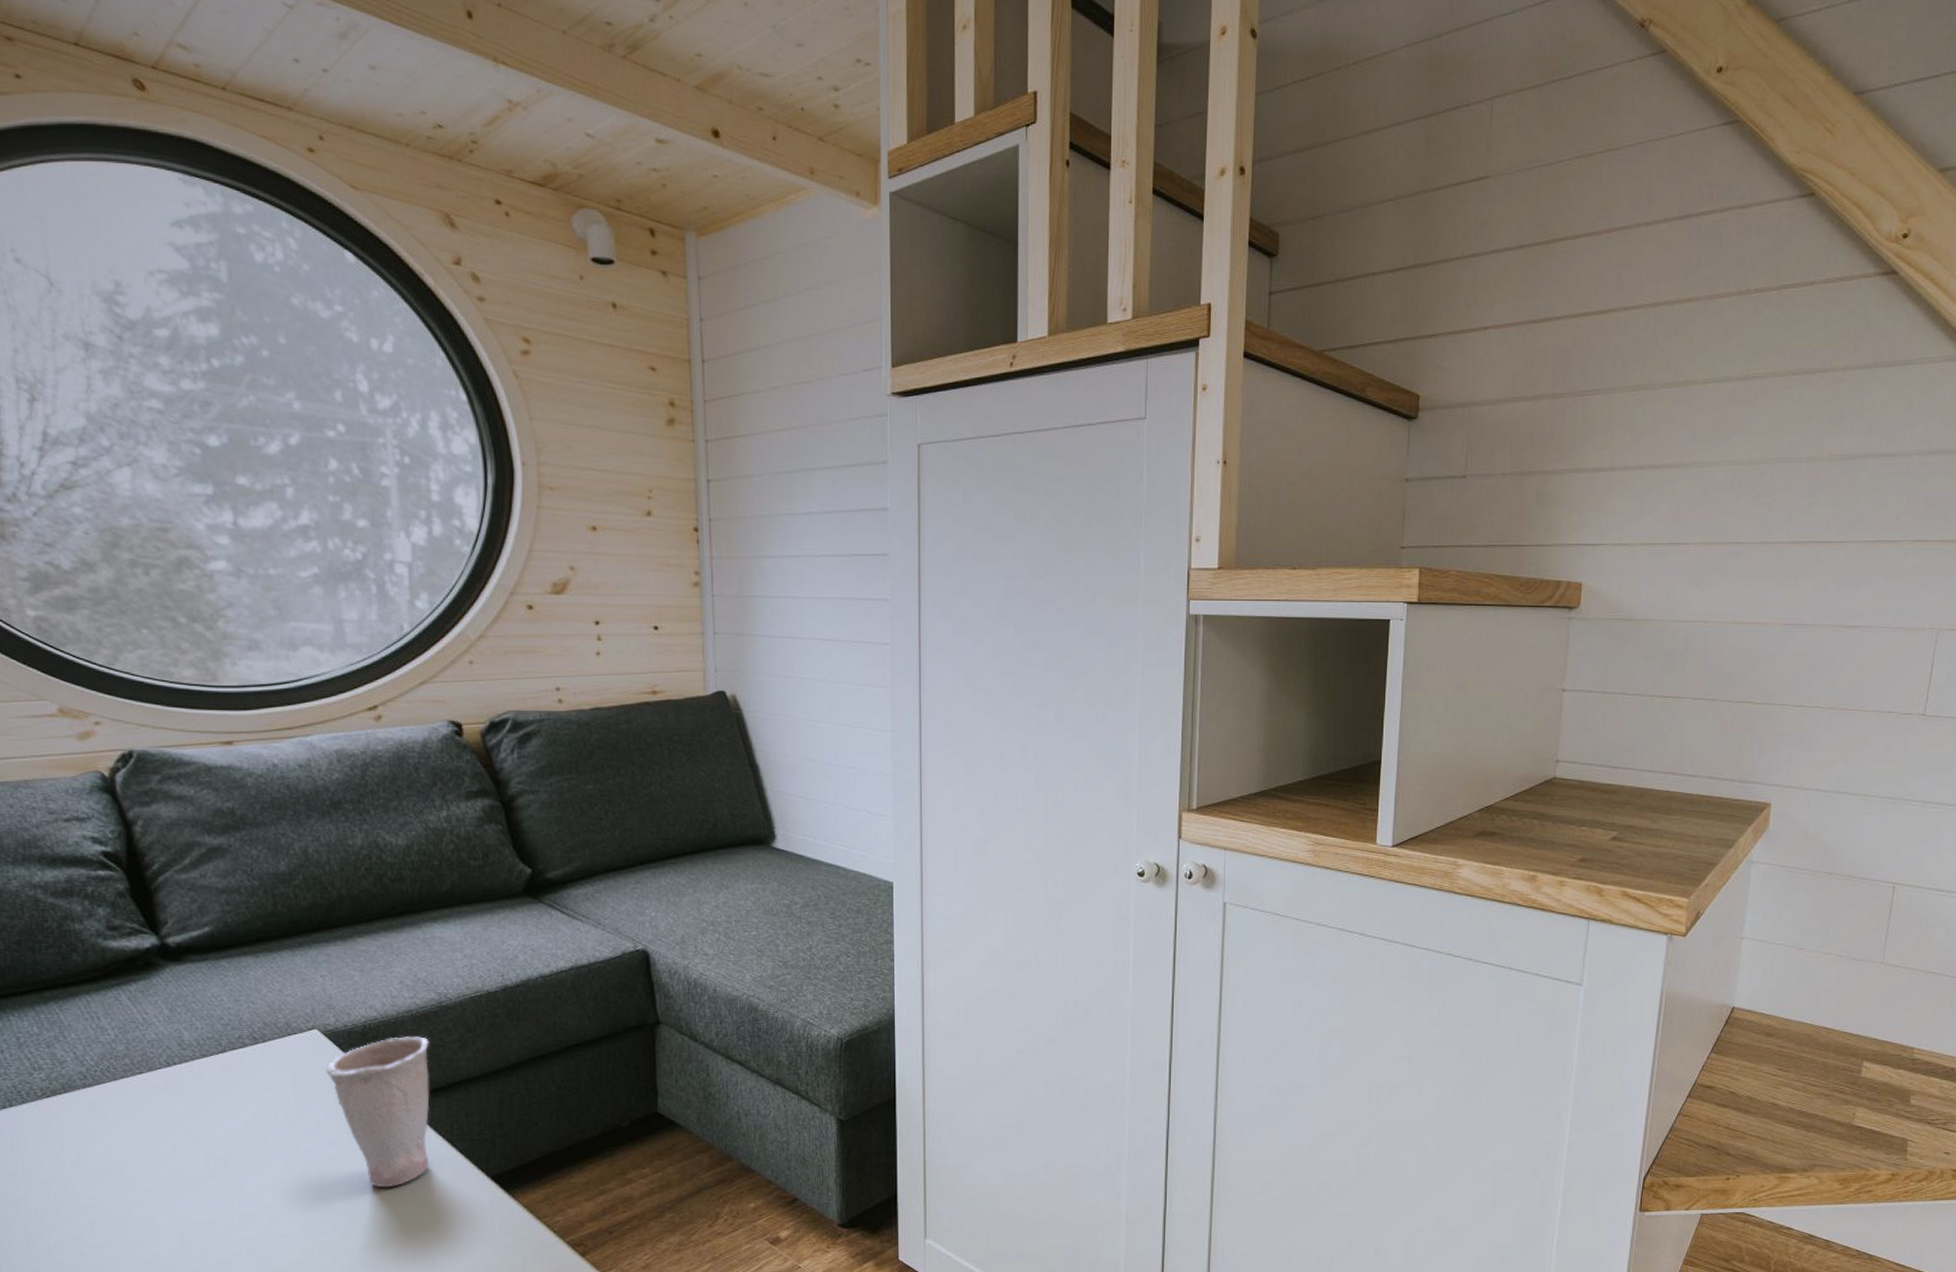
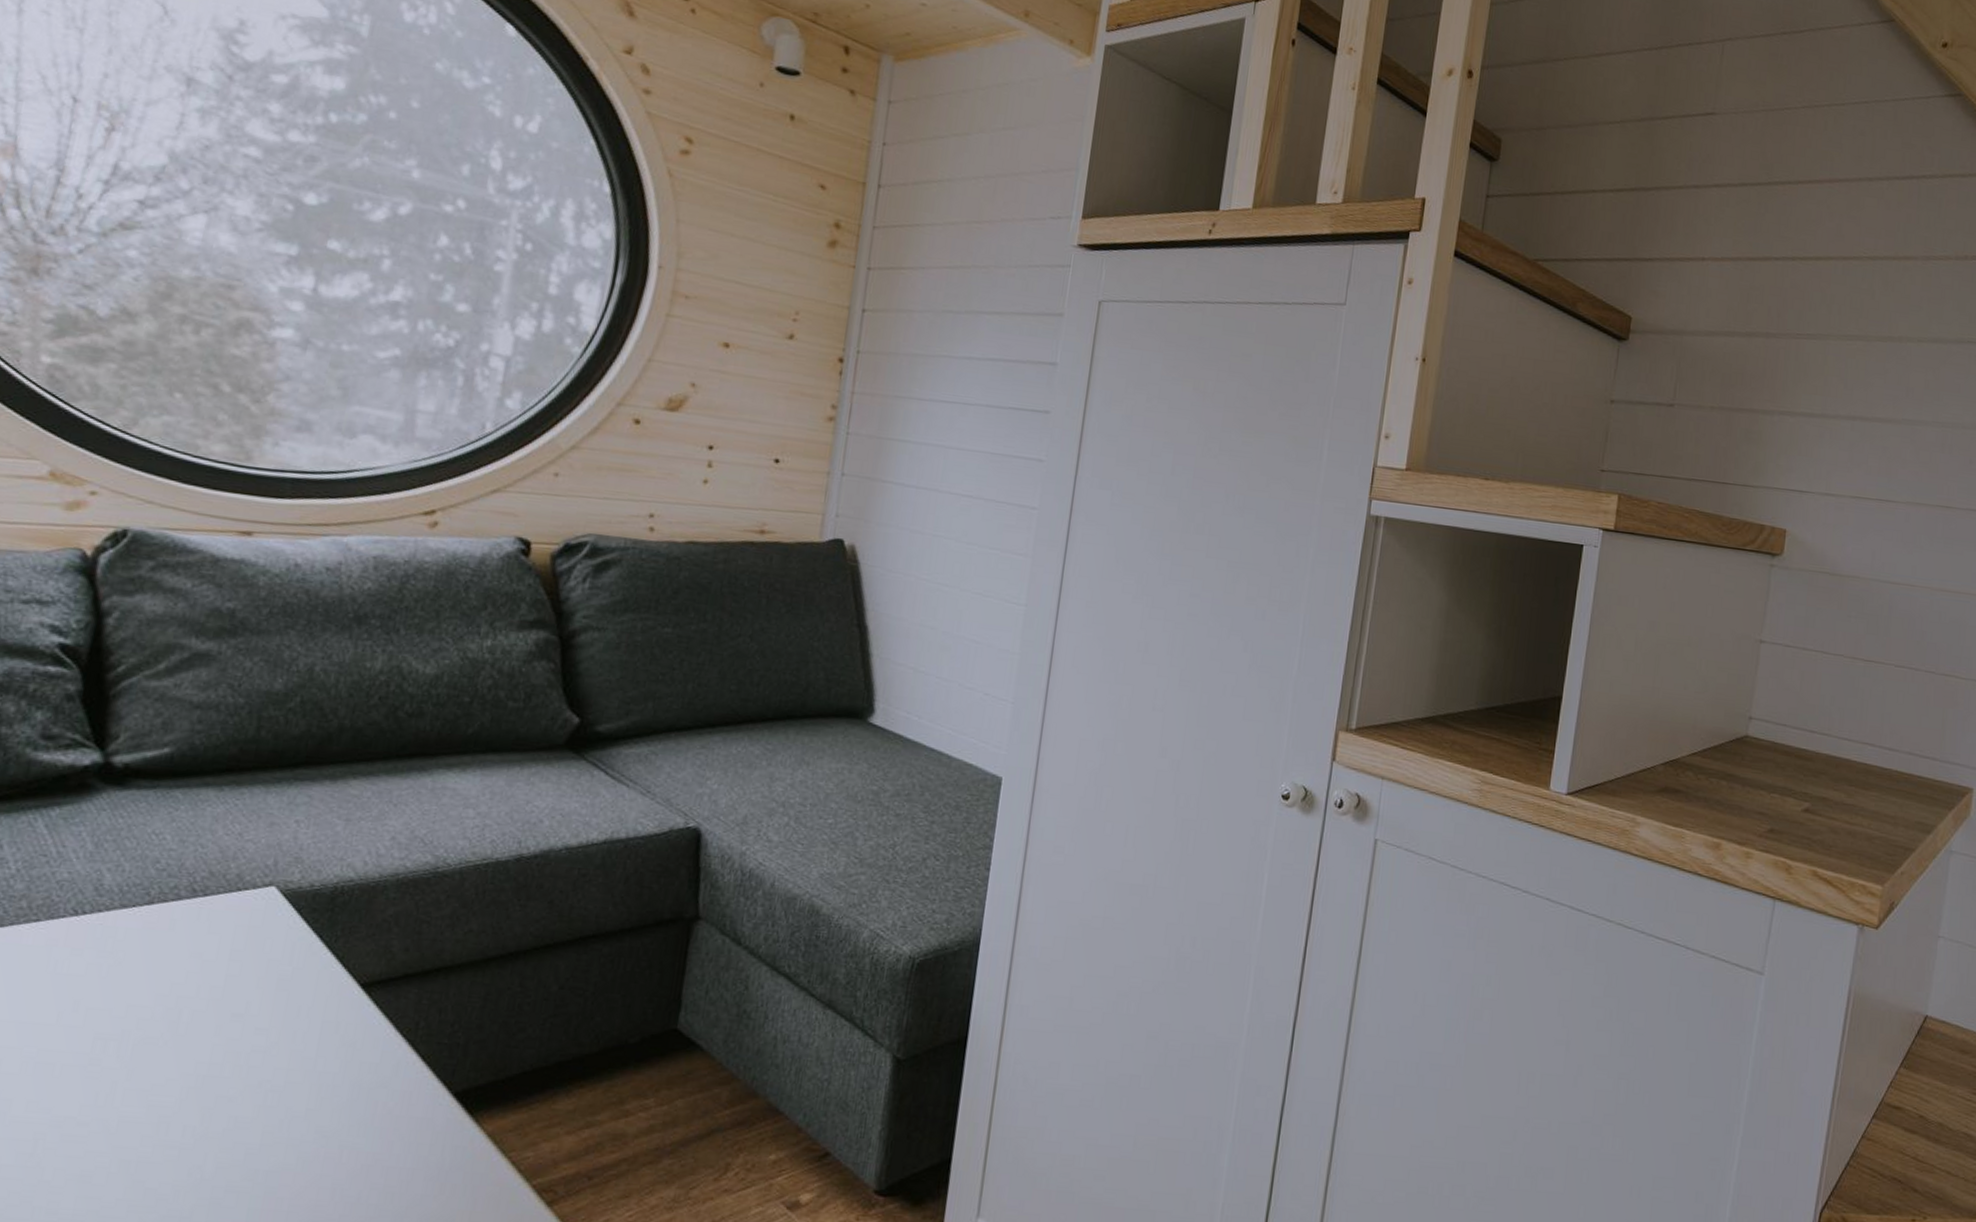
cup: present [326,1036,430,1188] -> none [274,905,414,1096]

